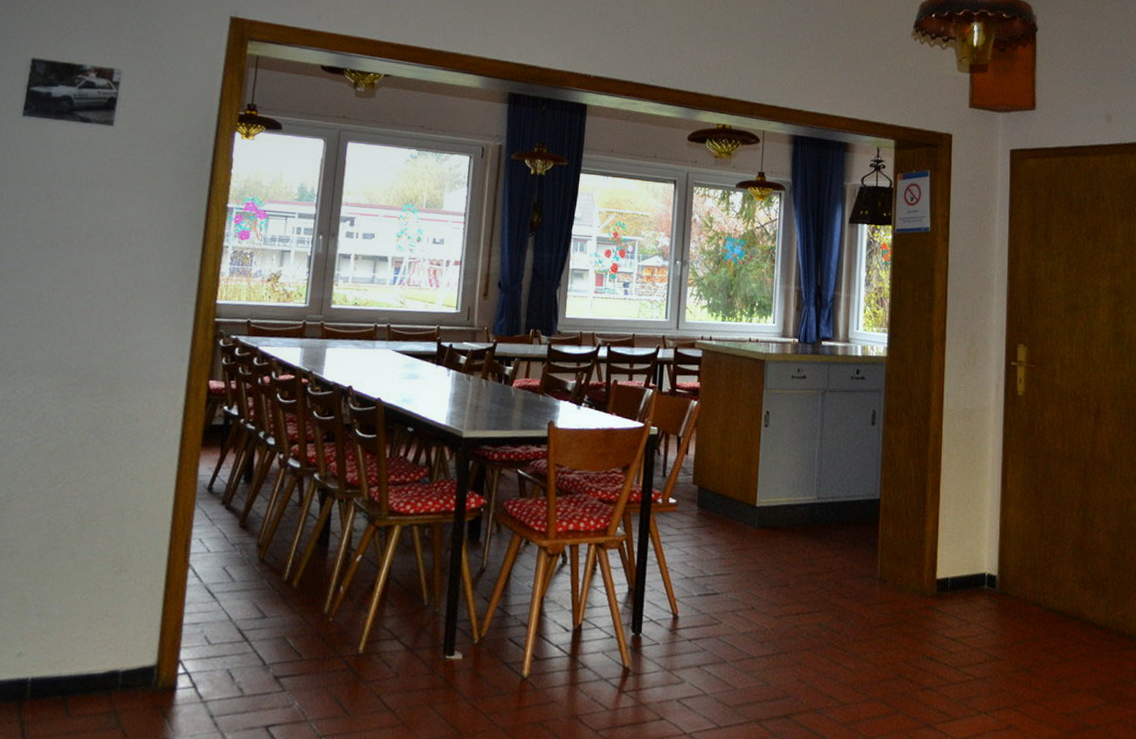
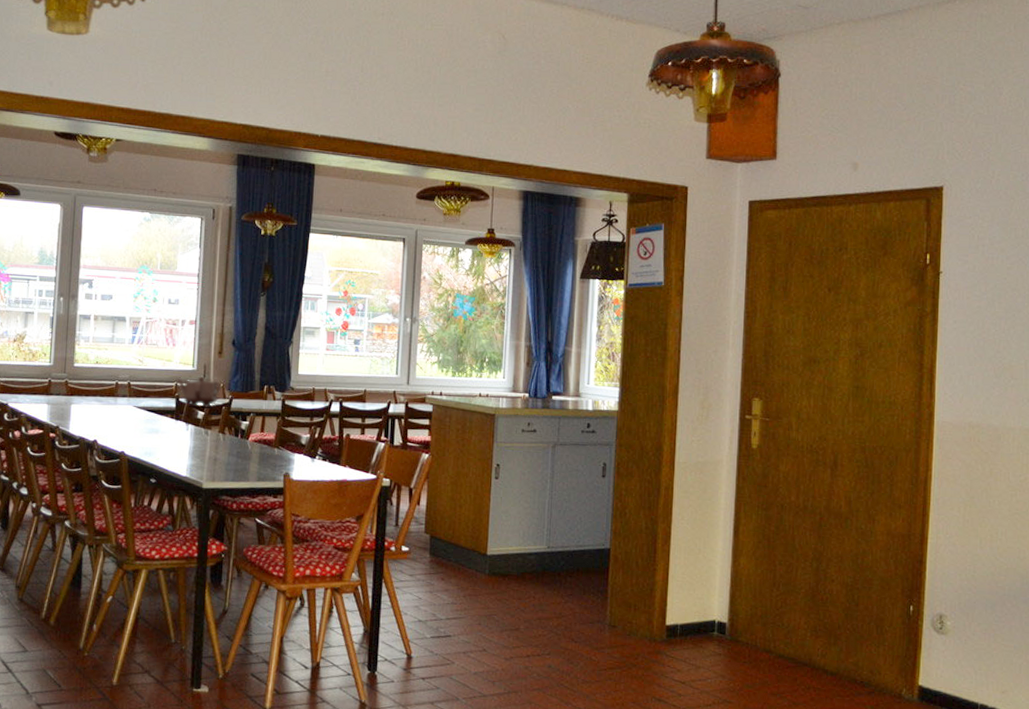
teapot: none [437,319,486,353] -> present [175,376,221,408]

